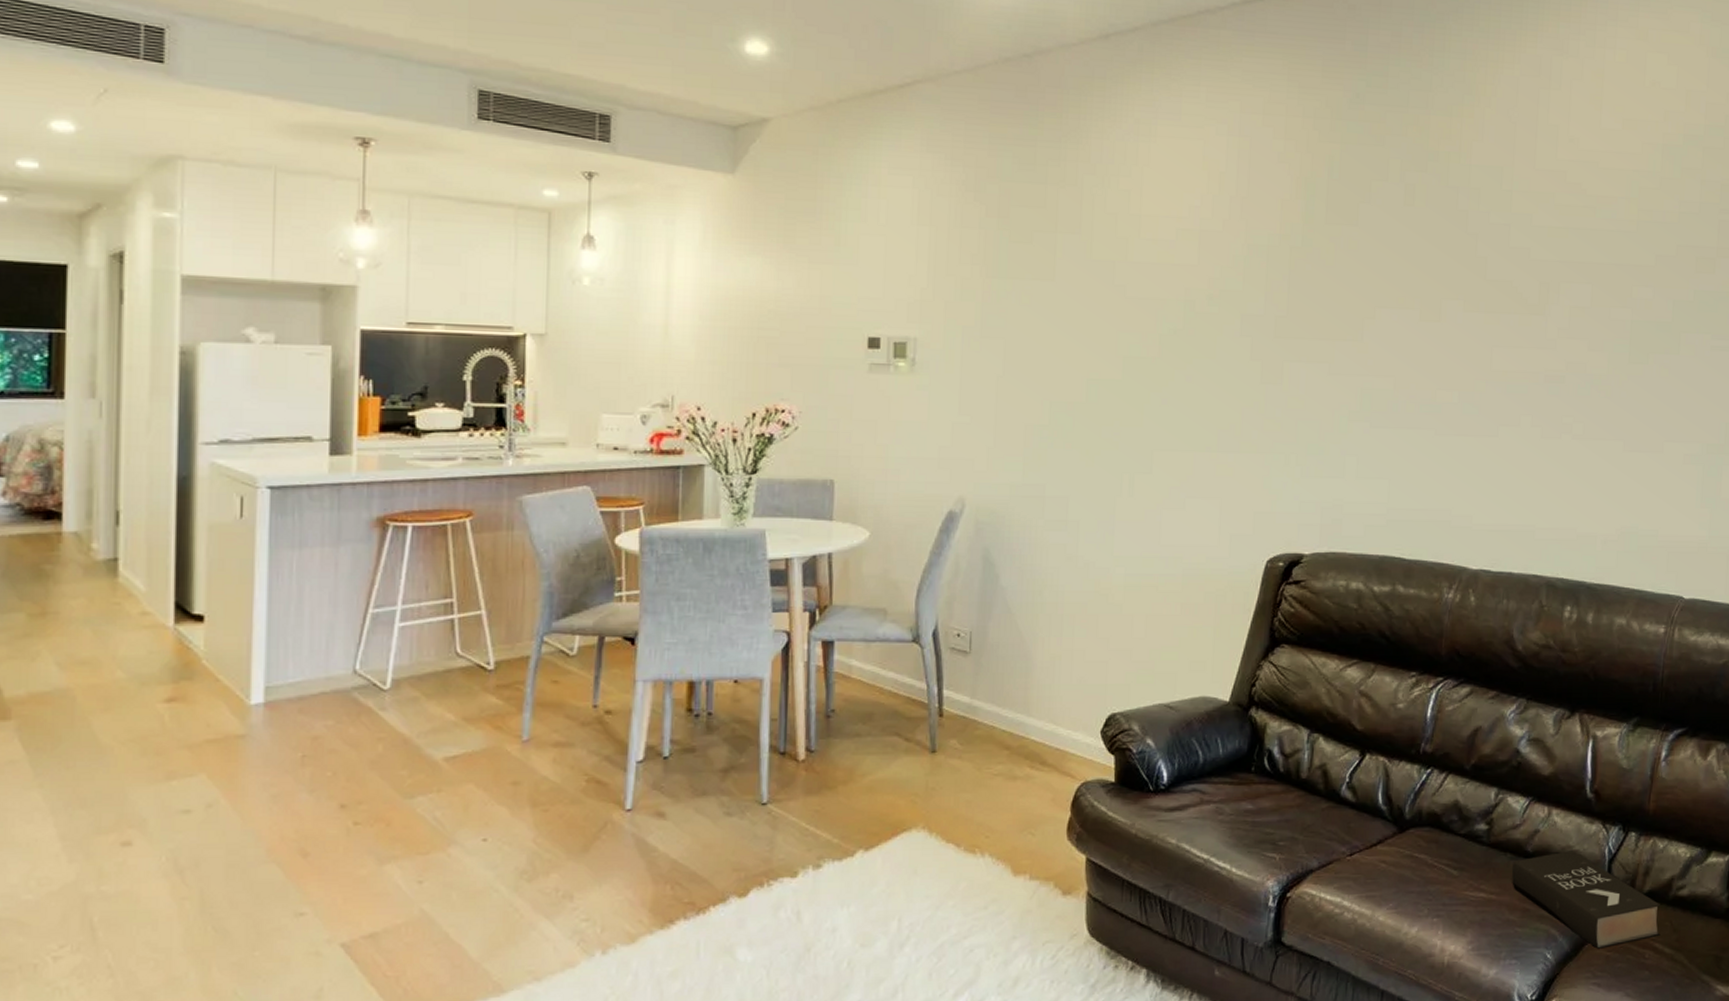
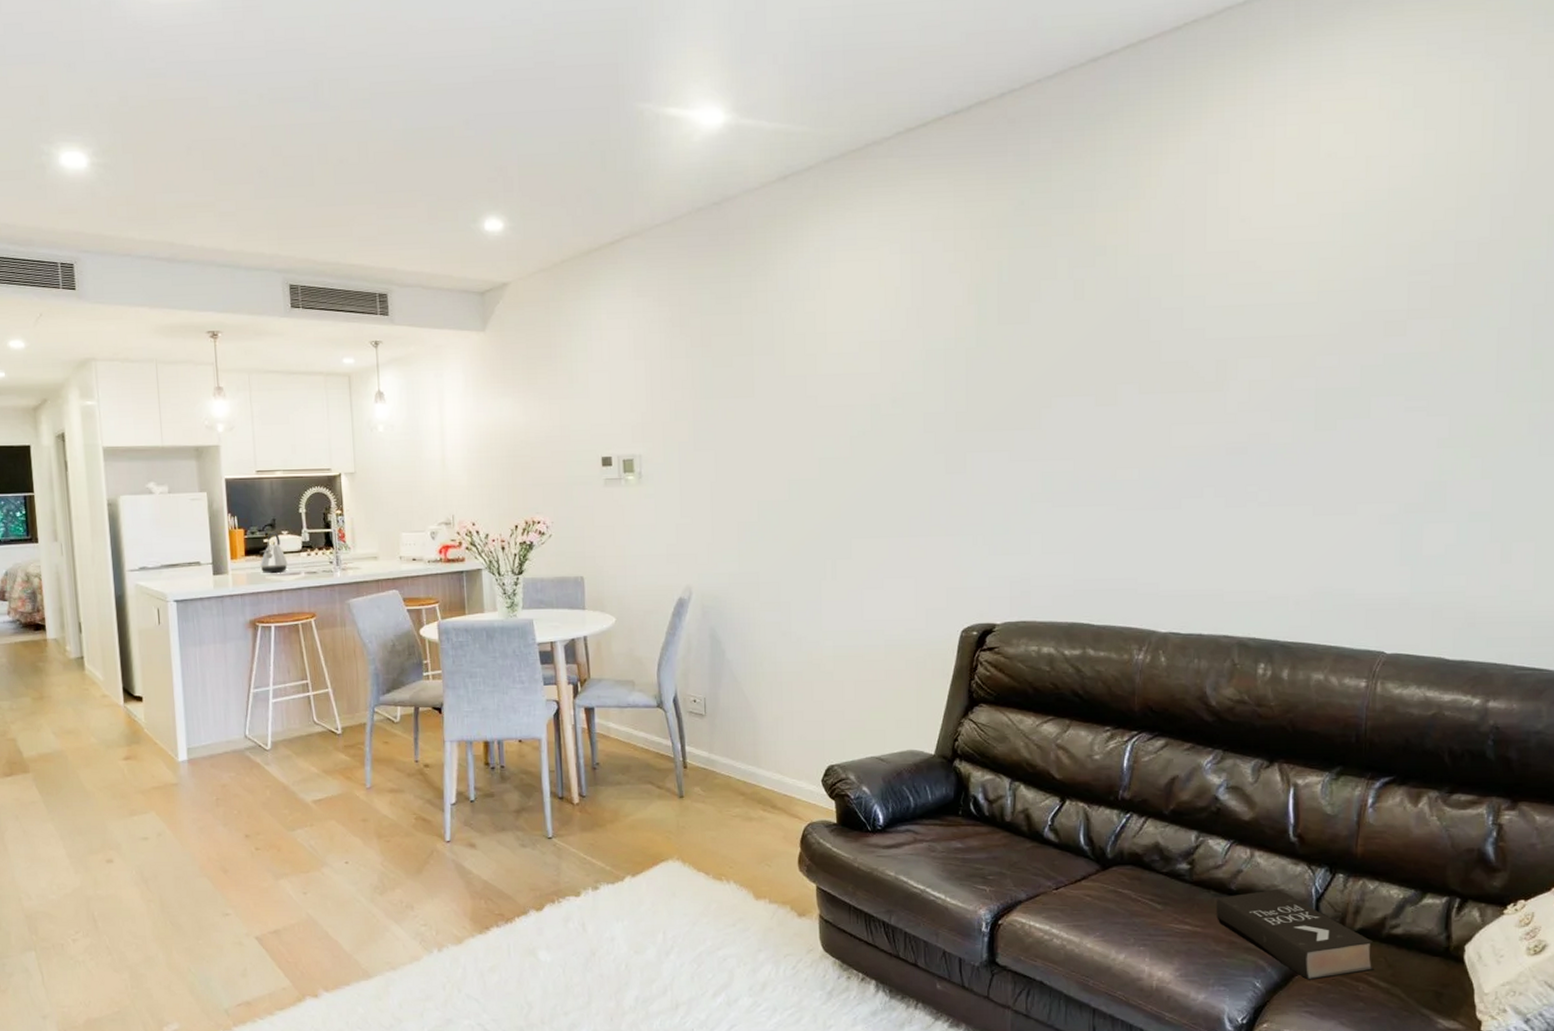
kettle: none [400,402,440,457] -> present [260,531,288,573]

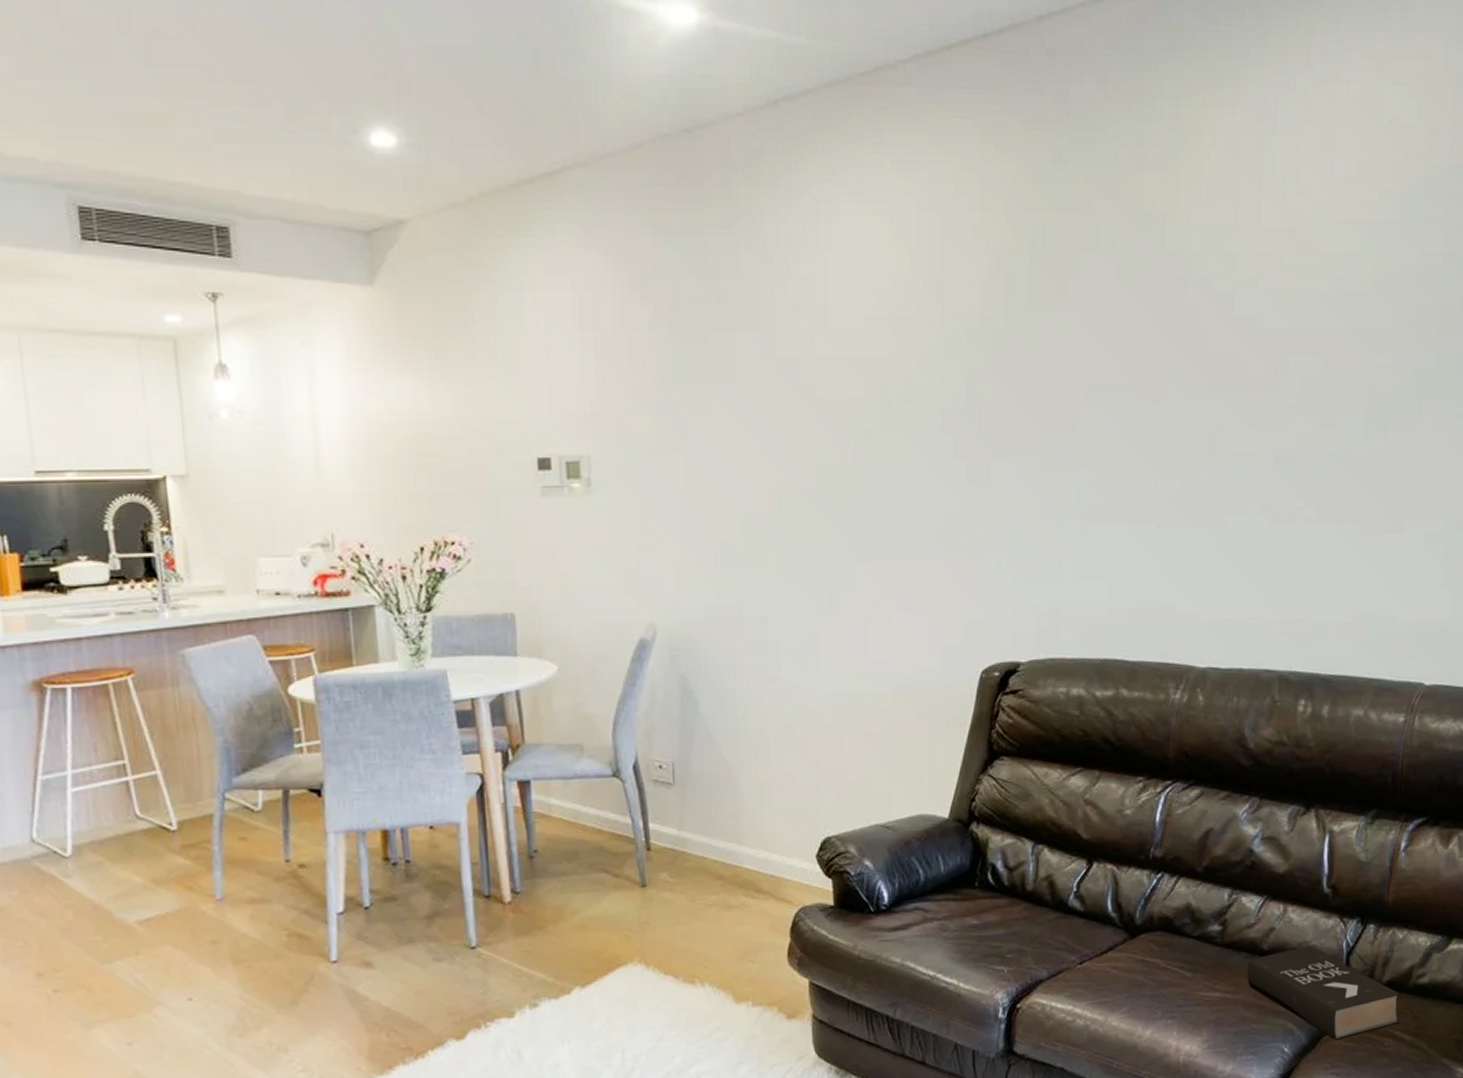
kettle: present [260,531,288,573] -> none [46,556,89,615]

